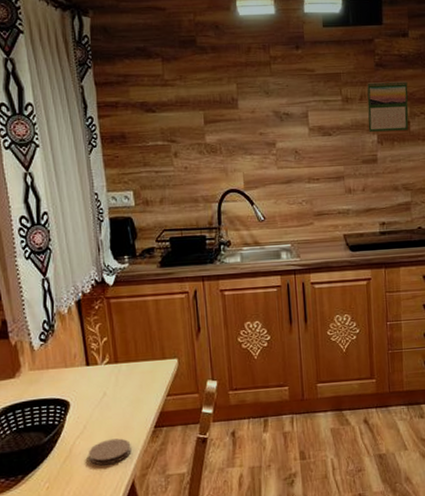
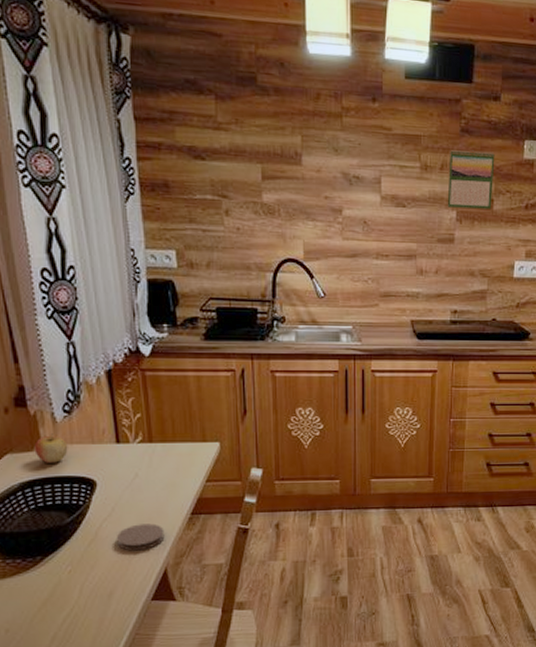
apple: none [15,361,45,388] -> present [34,433,68,463]

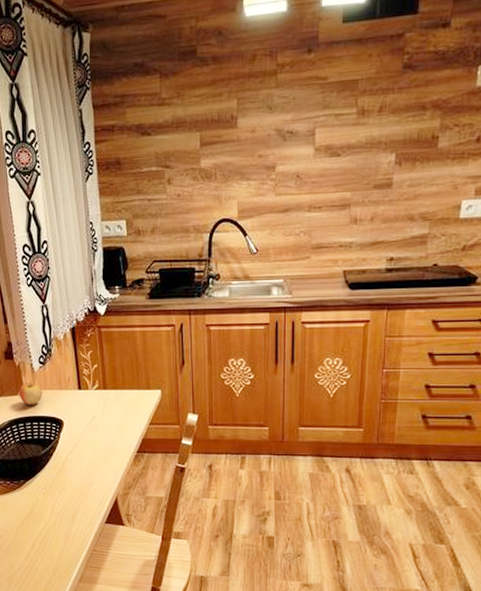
coaster: present [116,523,165,551] -> none [78,458,116,481]
calendar: present [447,150,495,209] -> none [385,84,442,151]

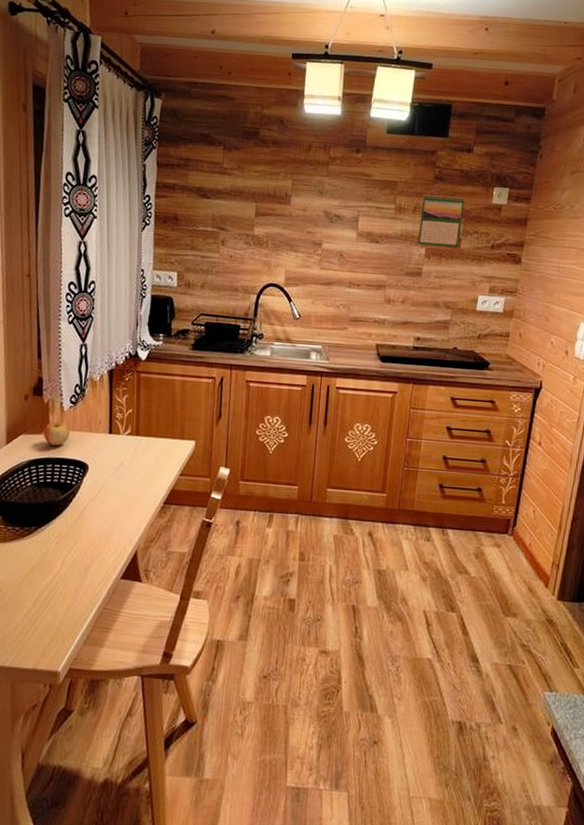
calendar: none [385,84,442,151] -> present [417,194,465,248]

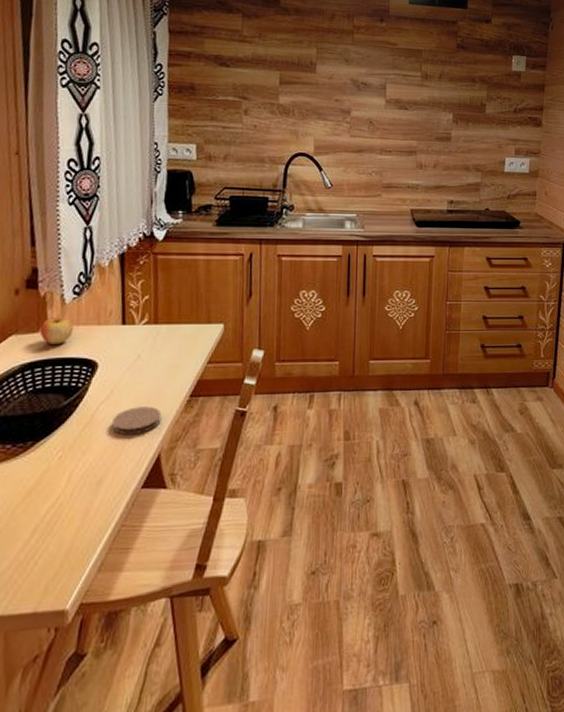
coaster: none [98,507,140,532] -> present [111,406,162,436]
calendar: present [417,194,465,248] -> none [445,62,487,113]

